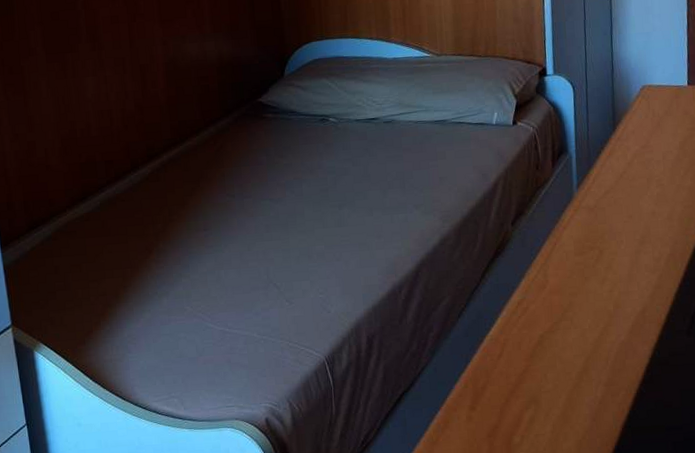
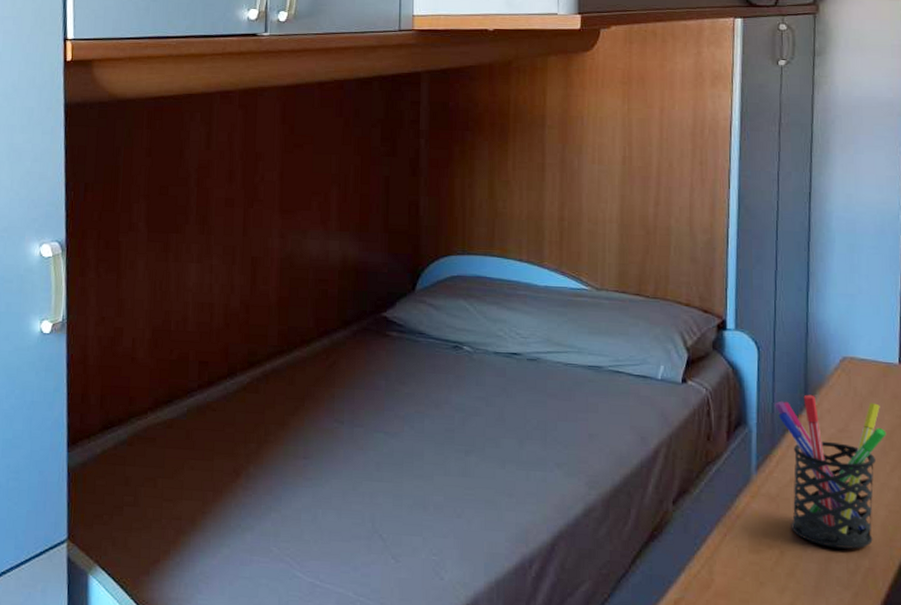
pen holder: none [589,120,680,242] -> present [774,394,887,549]

